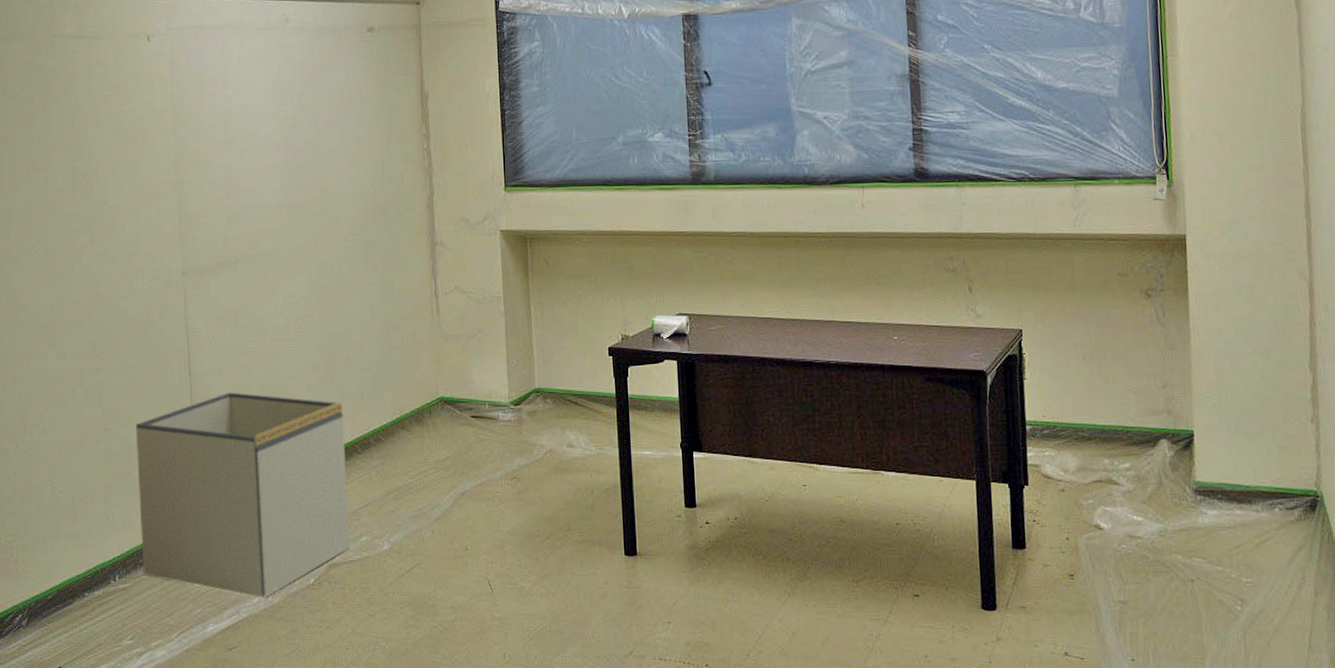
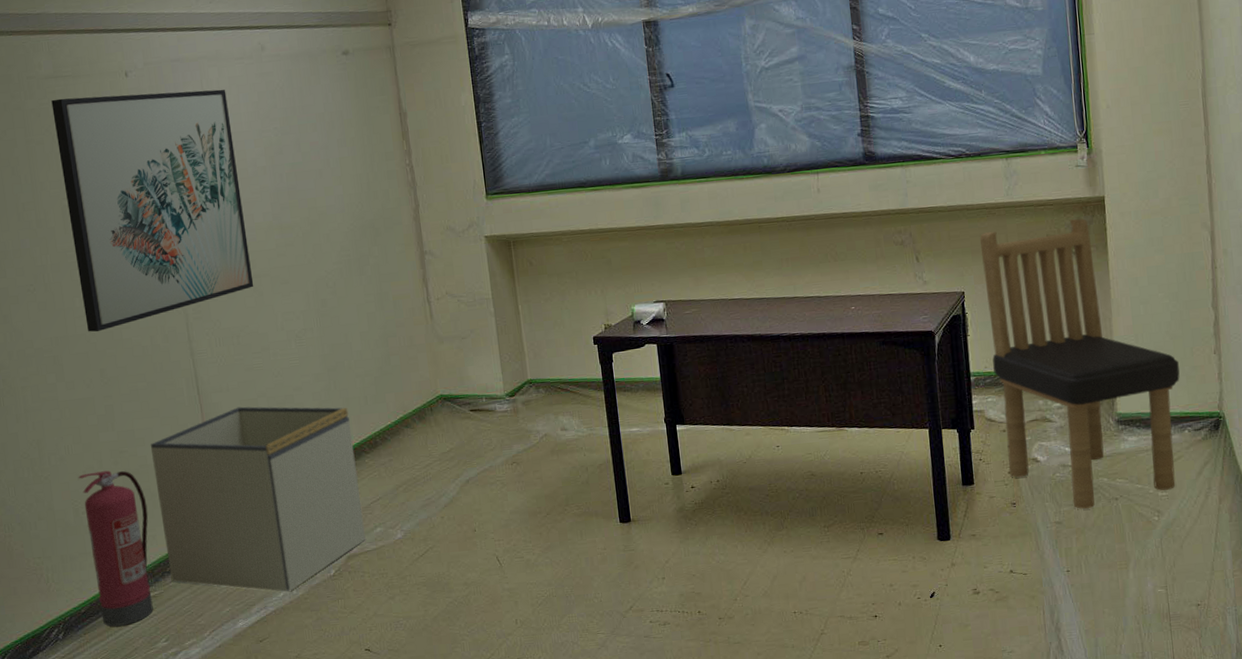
fire extinguisher: none [59,449,126,618] -> present [78,470,153,627]
wall art: none [72,59,257,302] -> present [51,89,254,332]
dining chair: none [1041,257,1270,588] -> present [979,218,1180,509]

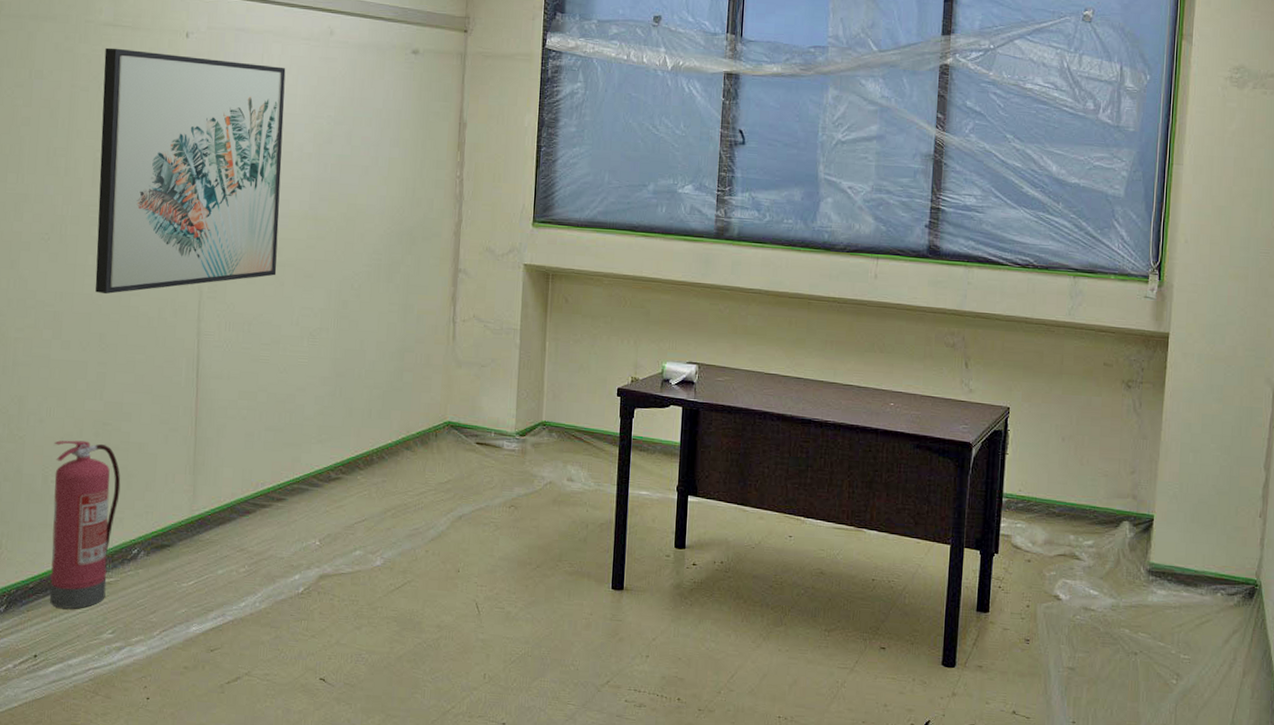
storage bin: present [150,406,366,592] -> none [130,397,350,602]
dining chair: present [979,218,1180,509] -> none [1028,349,1221,659]

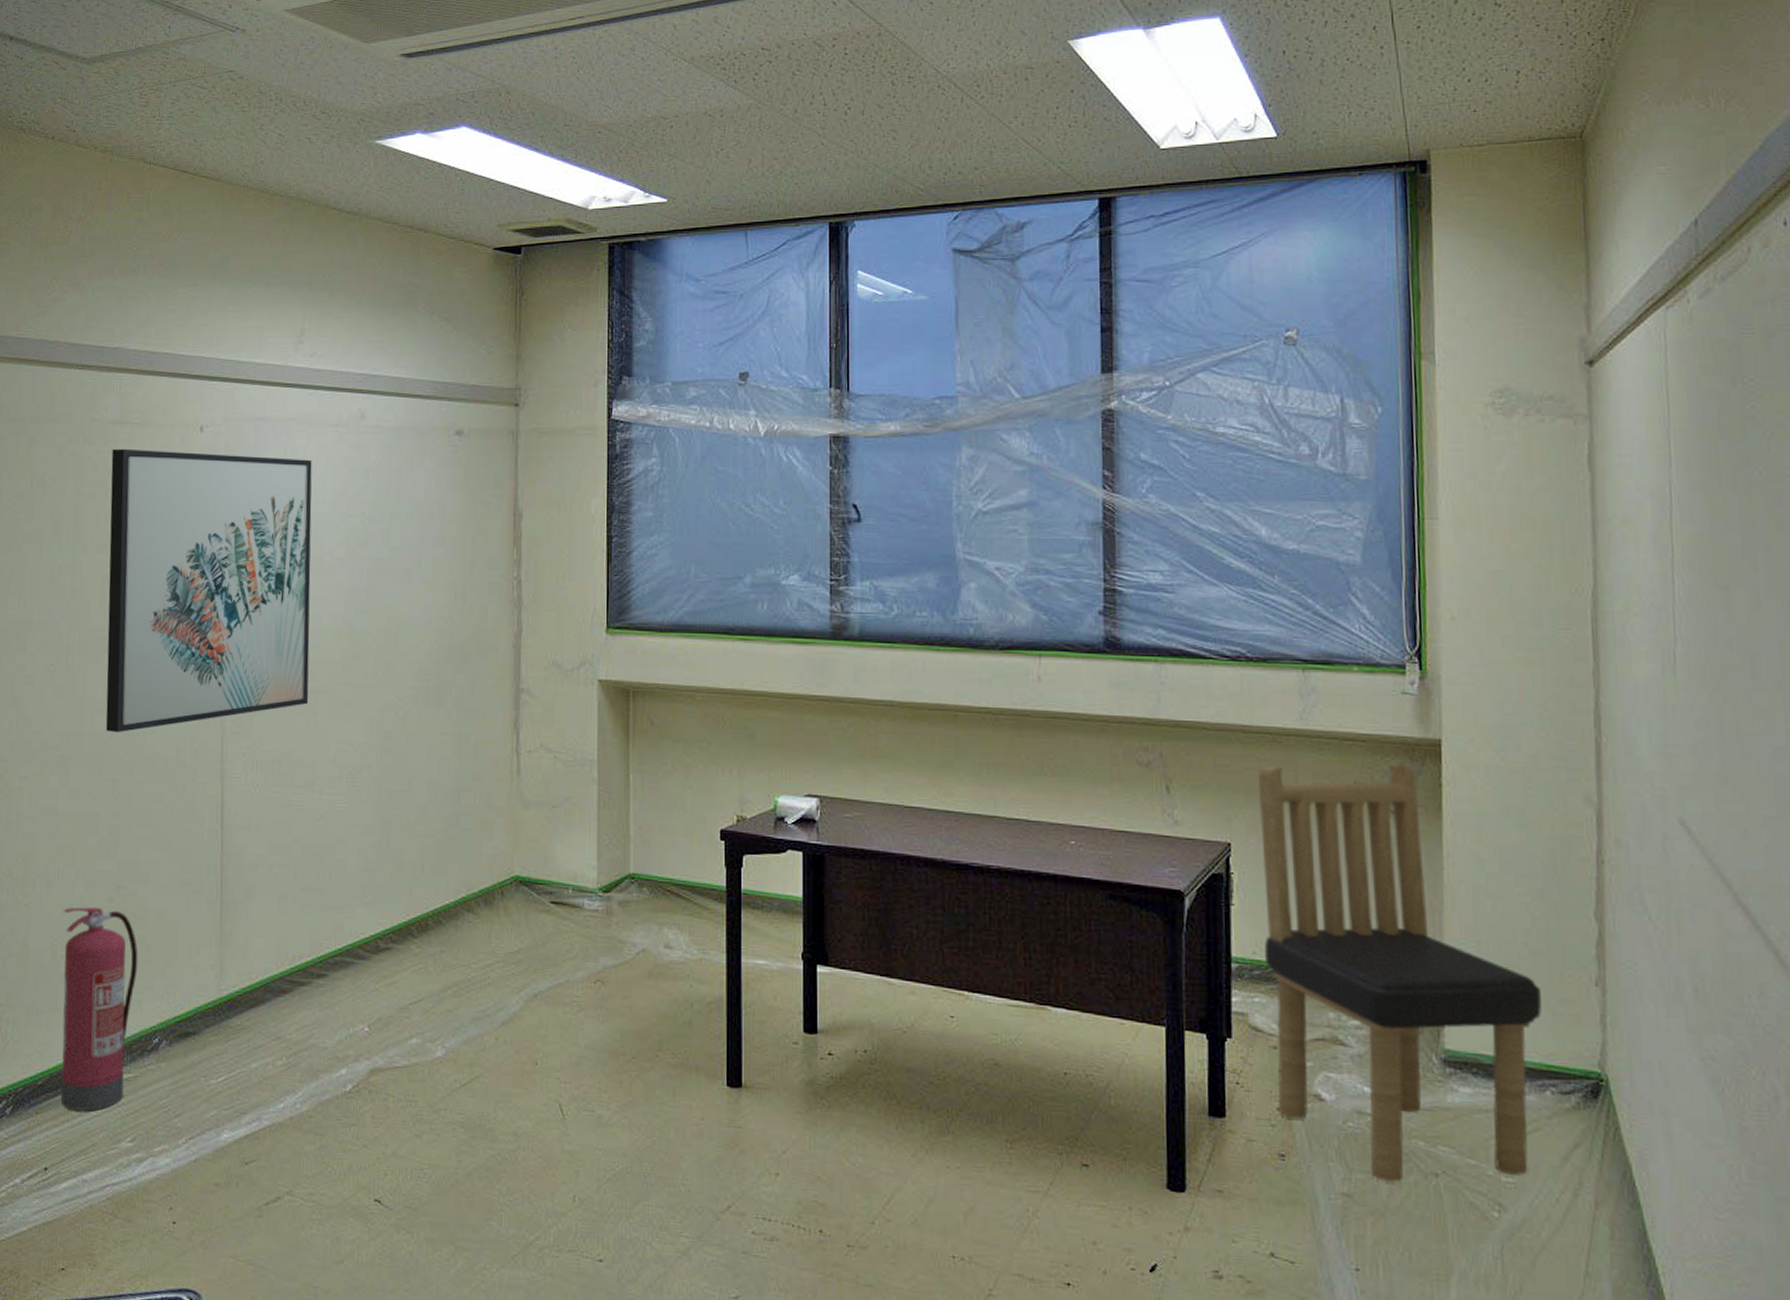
dining chair: none [1028,349,1221,659] -> present [1257,764,1542,1182]

